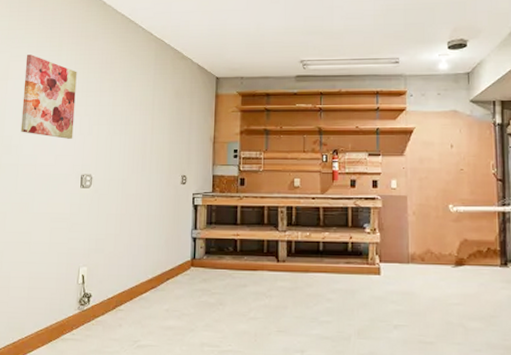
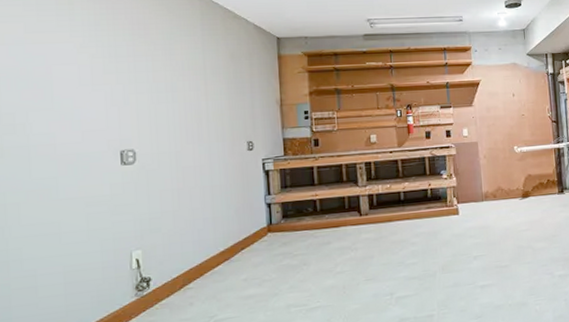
wall art: present [20,54,77,139] -> none [21,14,104,112]

